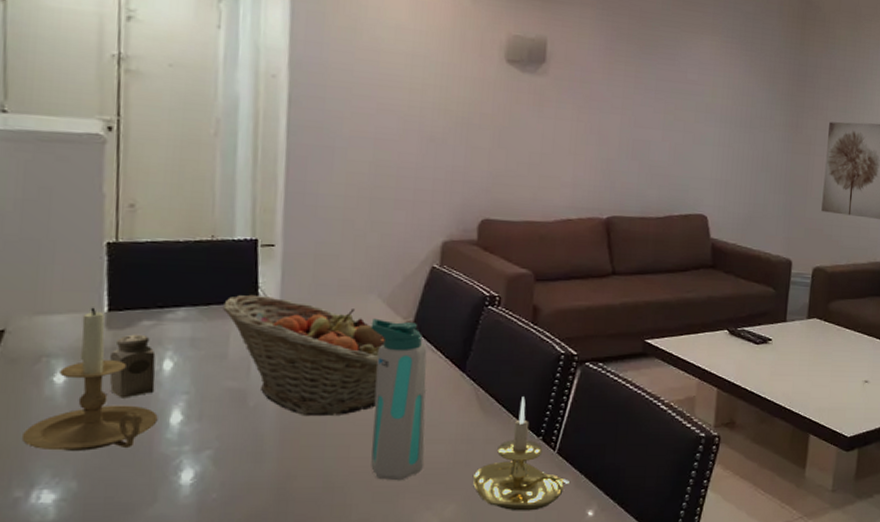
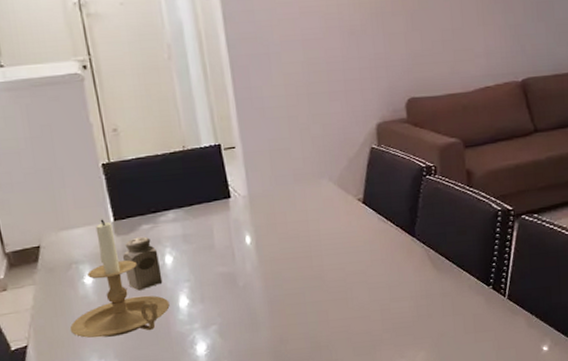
fruit basket: present [223,294,385,417] -> none [203,192,343,290]
water bottle: present [370,318,427,481] -> none [327,199,392,337]
candle holder: present [472,397,569,511] -> none [436,252,522,352]

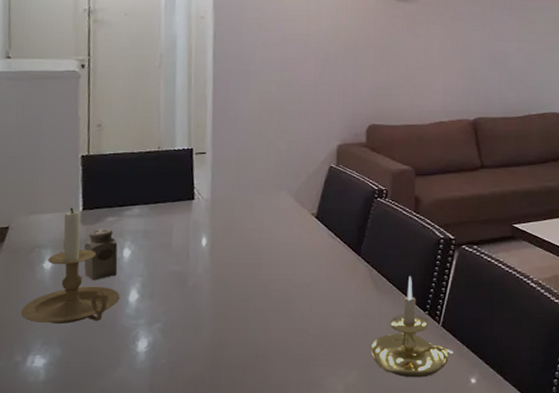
candle holder: none [436,252,522,352] -> present [370,276,453,378]

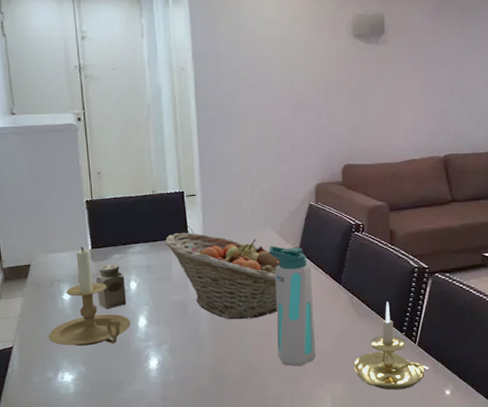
fruit basket: none [168,194,294,295] -> present [165,232,280,320]
water bottle: none [282,211,329,350] -> present [268,246,316,367]

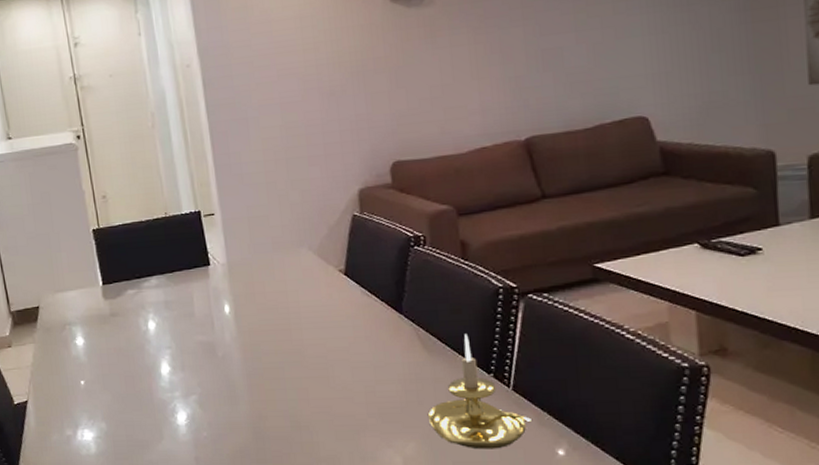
candle holder: present [48,246,131,346] -> none [63,283,153,399]
salt shaker: present [96,264,127,309] -> none [110,301,146,355]
fruit basket: present [165,232,280,320] -> none [184,259,324,363]
water bottle: present [268,246,316,367] -> none [306,269,378,420]

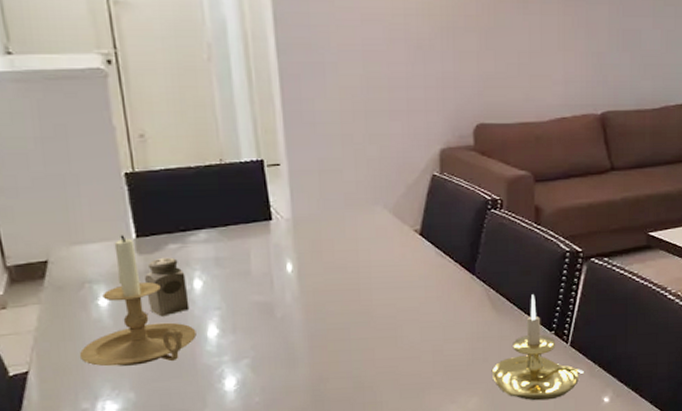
candle holder: none [63,283,153,399] -> present [79,235,197,367]
salt shaker: none [110,301,146,355] -> present [145,257,190,317]

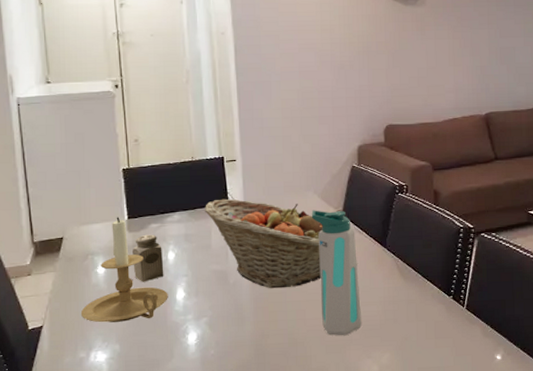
fruit basket: none [240,213,396,324] -> present [205,198,323,289]
water bottle: none [380,228,444,379] -> present [311,210,361,336]
candle holder: present [491,294,584,401] -> none [400,264,478,357]

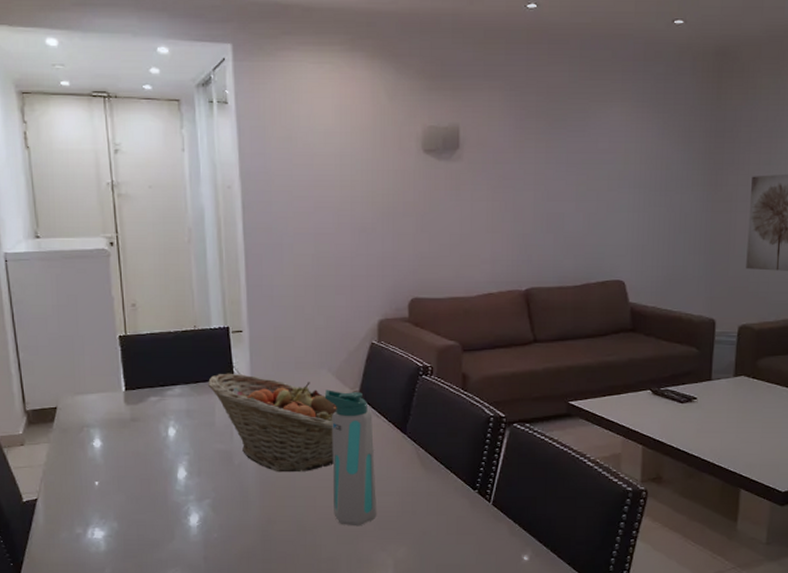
candle holder: present [80,217,168,323] -> none [76,388,169,499]
salt shaker: present [133,234,164,282] -> none [130,408,164,459]

